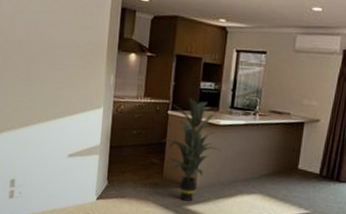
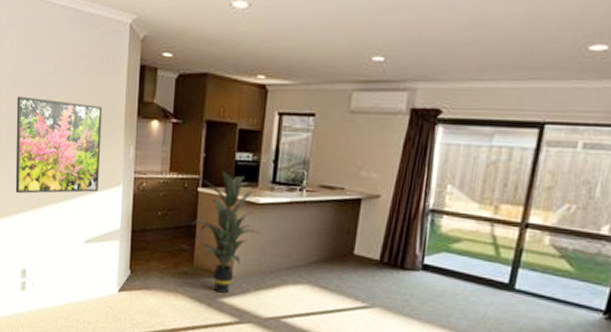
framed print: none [8,30,88,113] -> present [15,96,102,194]

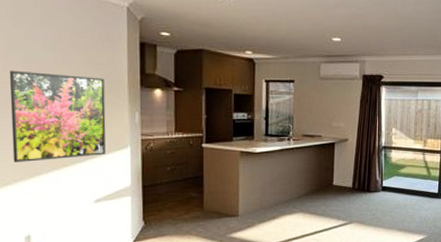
indoor plant: present [193,171,263,293] -> none [199,129,261,230]

